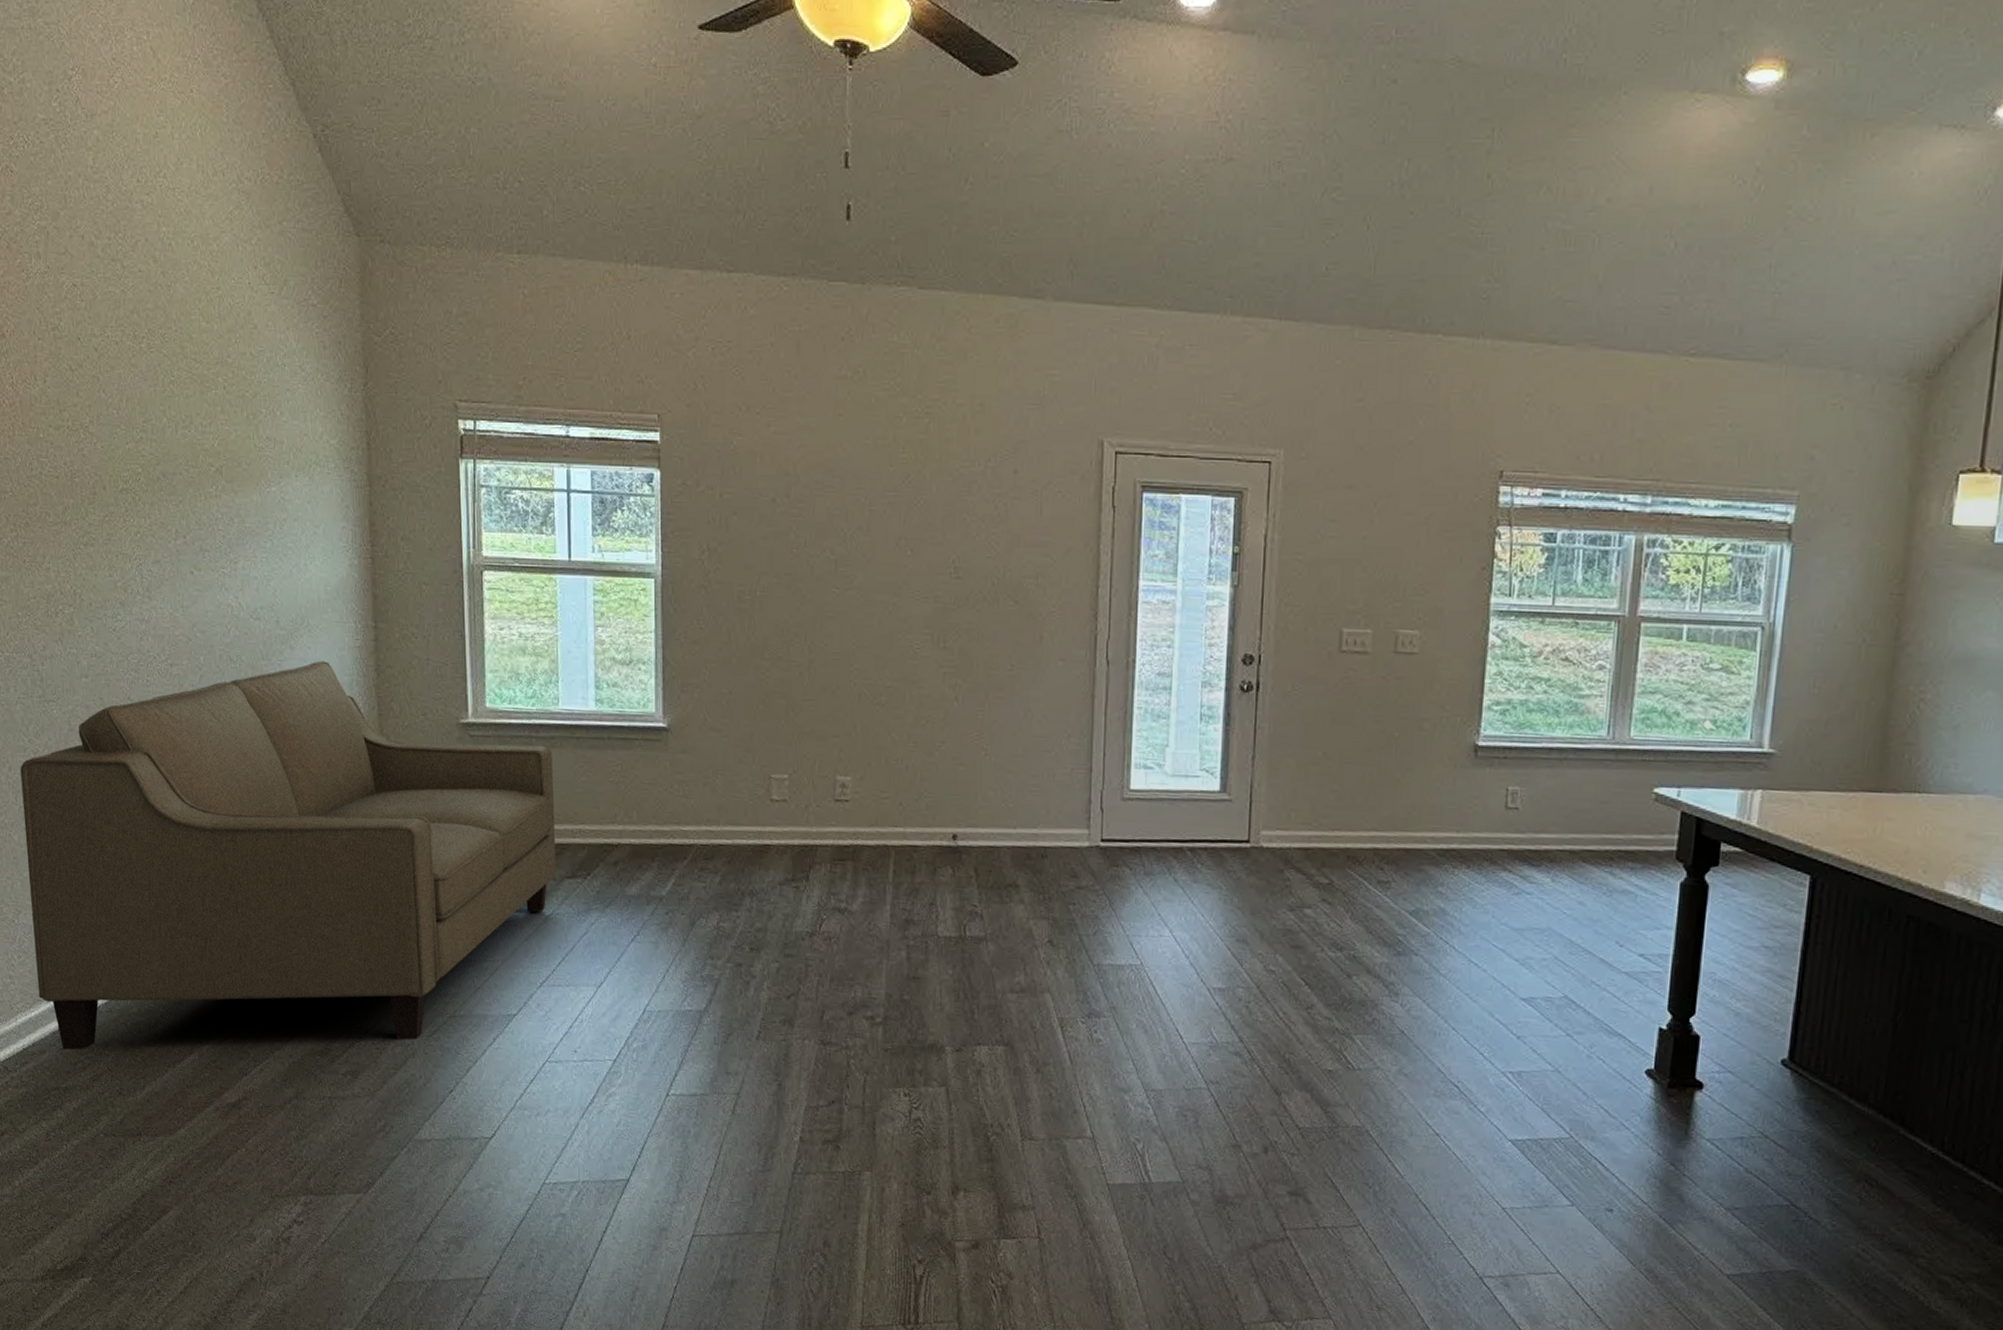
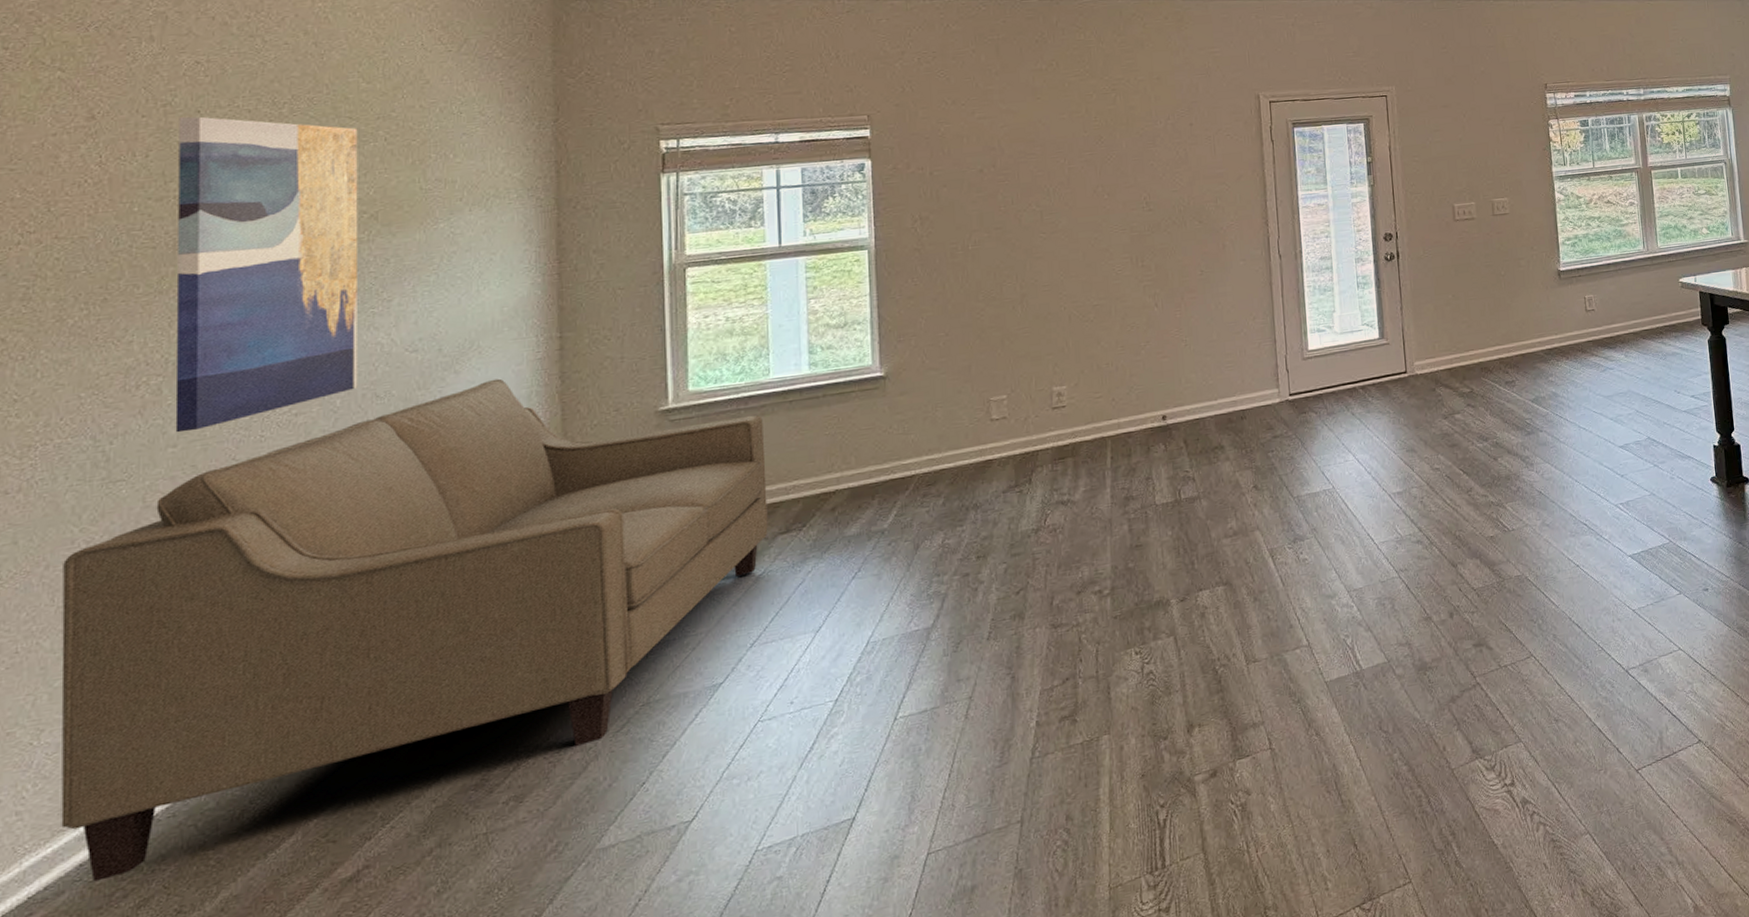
wall art: none [65,344,216,665] -> present [175,116,359,433]

